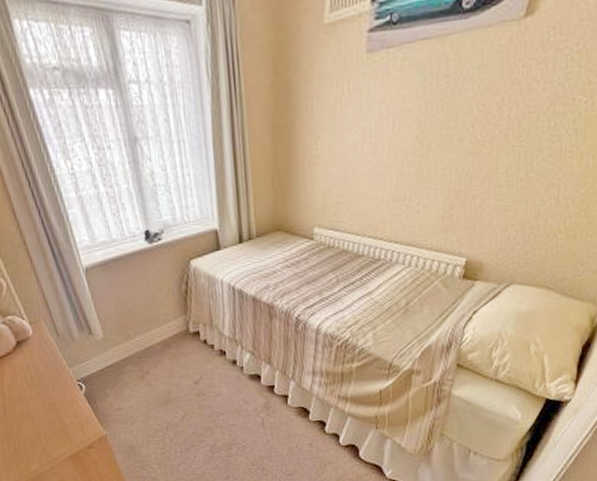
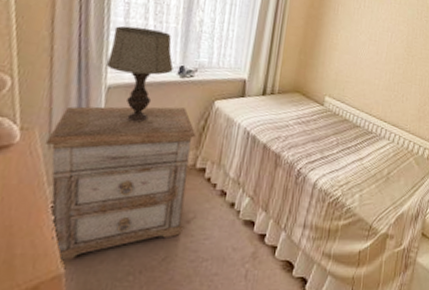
nightstand: none [52,275,193,427] -> present [44,106,196,263]
table lamp: none [70,196,139,299] -> present [105,25,174,123]

